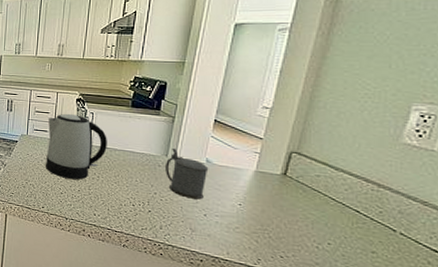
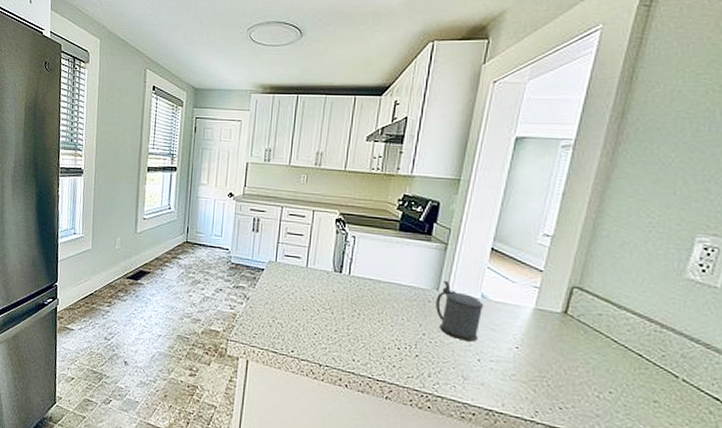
kettle: present [45,113,107,180] -> none [296,236,371,318]

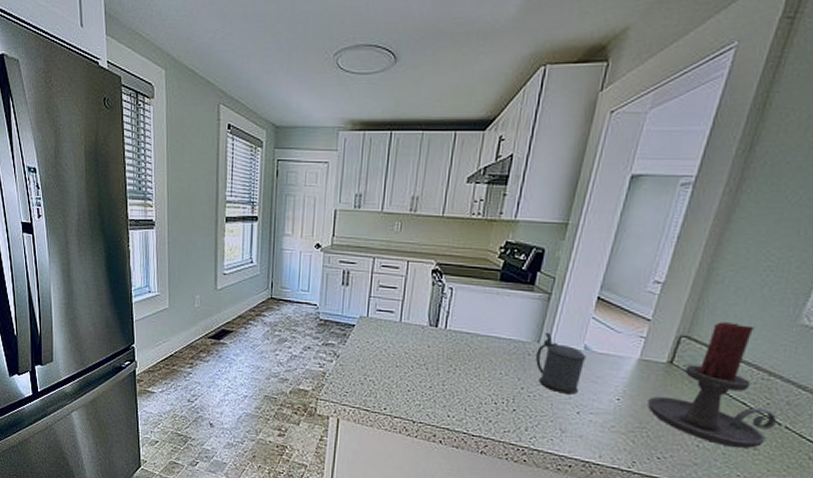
candle holder: none [545,274,674,401] -> present [647,322,778,449]

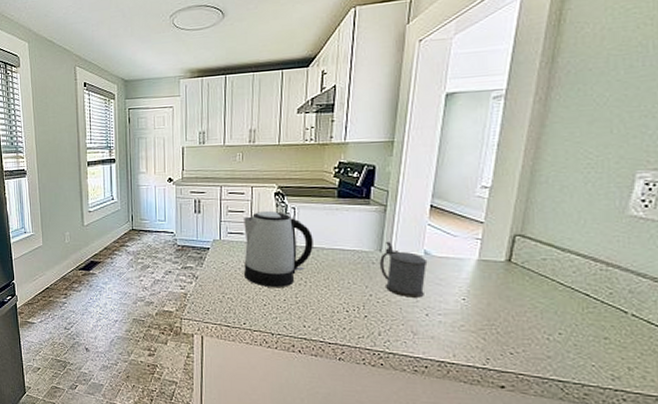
kettle: none [389,288,468,374] -> present [243,210,313,288]
candle holder: present [647,322,778,449] -> none [491,219,623,339]

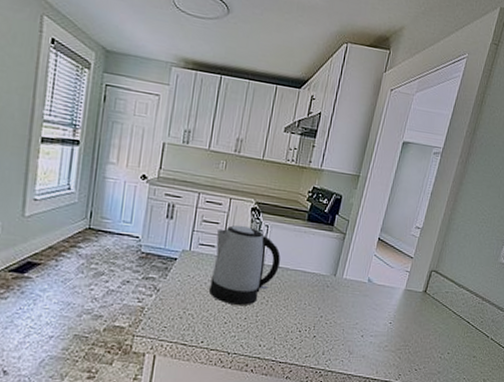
beer stein: present [380,241,428,298] -> none [332,267,370,321]

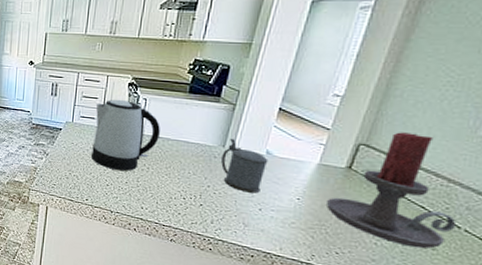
beer stein: none [332,267,370,321] -> present [221,138,269,194]
candle holder: none [409,260,487,358] -> present [326,132,457,249]

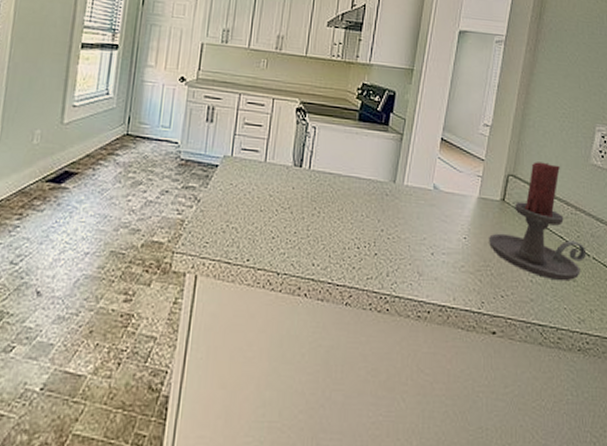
kettle: present [90,99,160,171] -> none [253,127,331,218]
beer stein: present [221,138,269,194] -> none [393,172,436,235]

